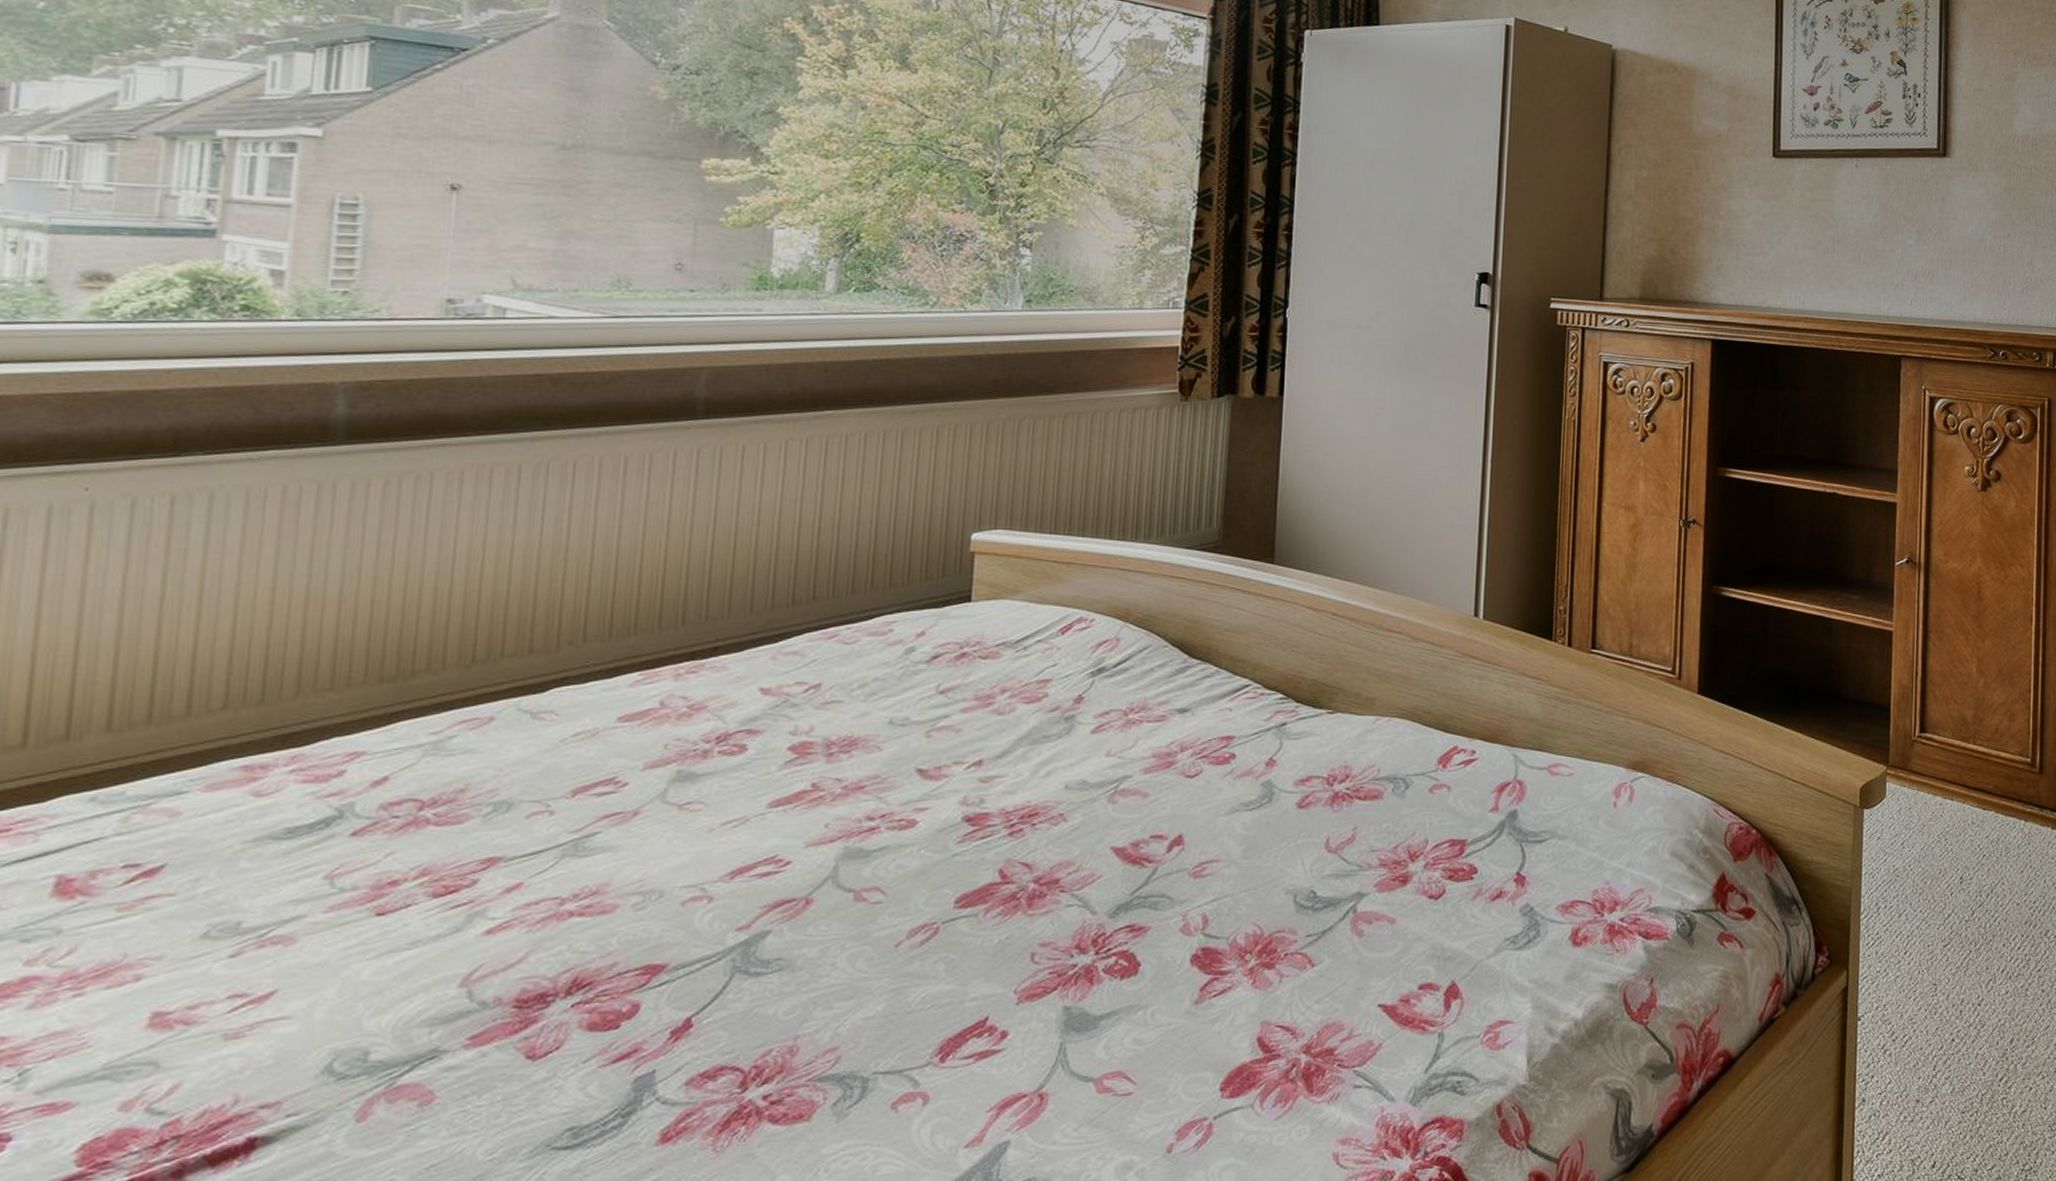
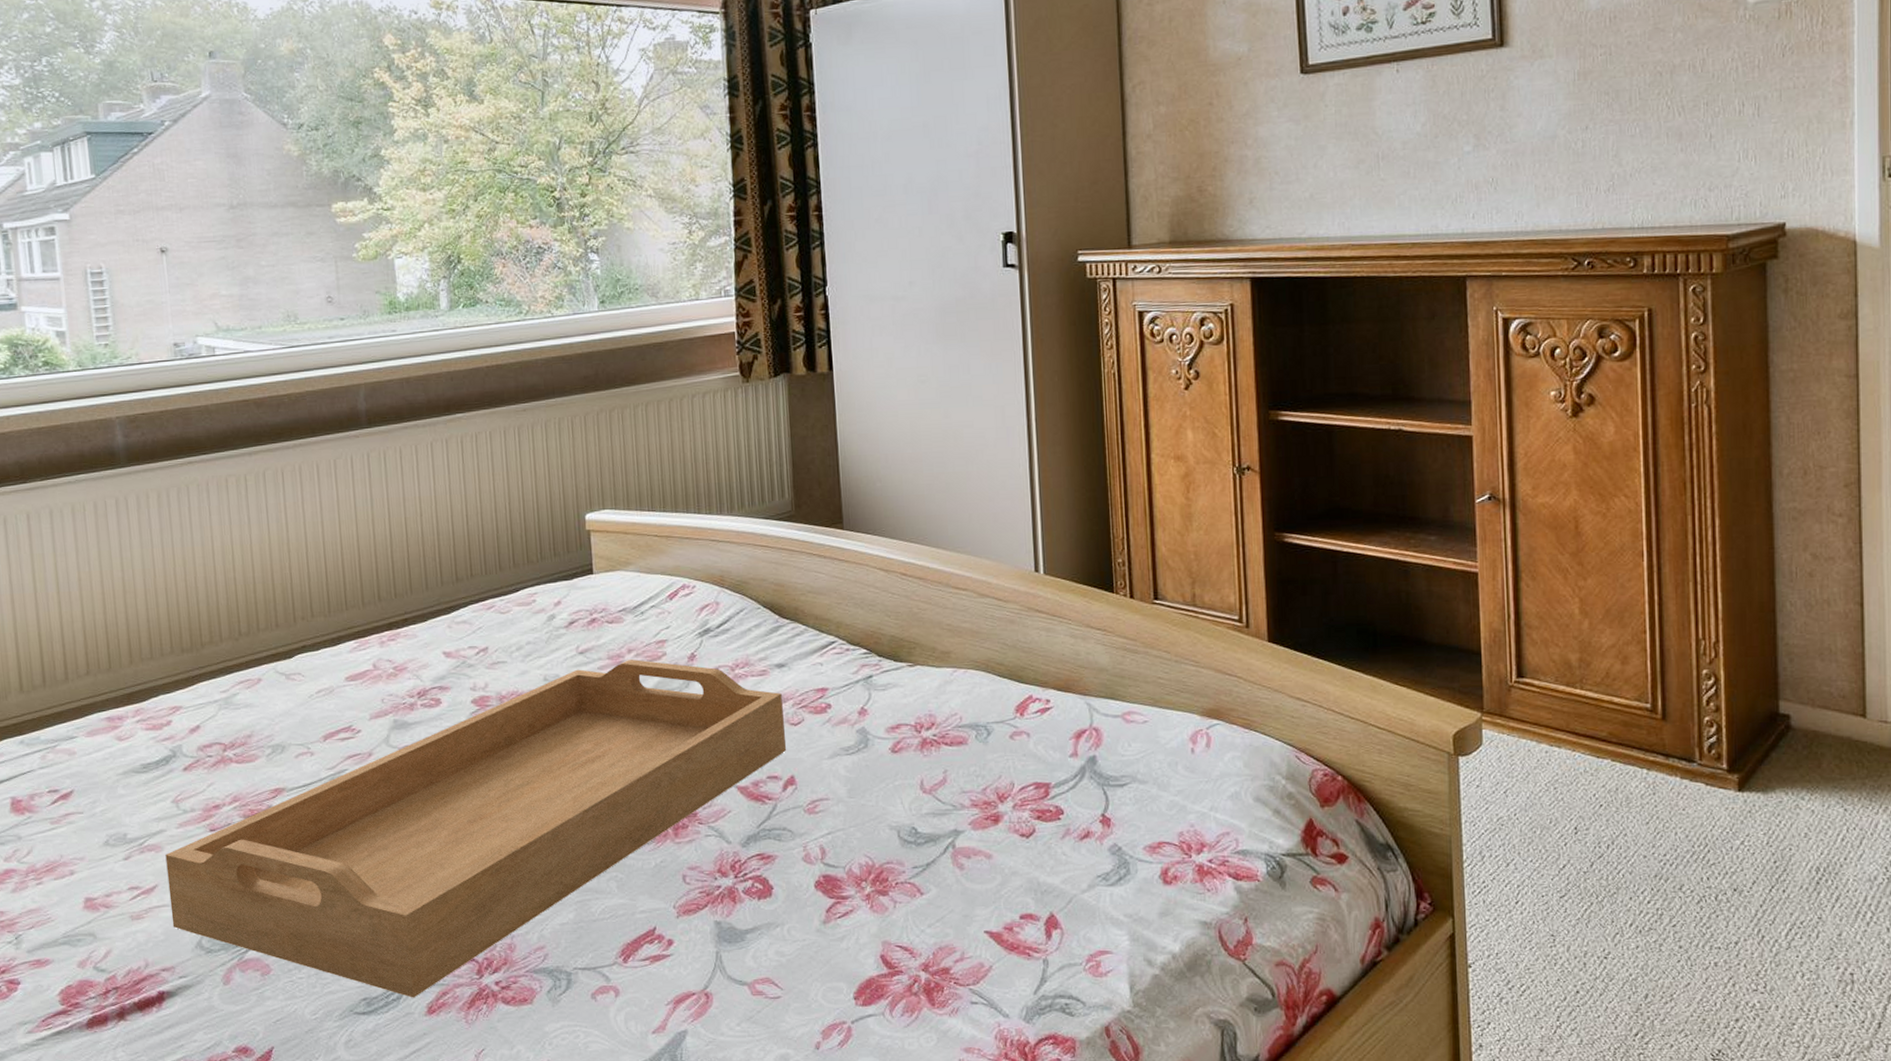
serving tray: none [290,701,1180,1124] -> present [165,659,787,998]

